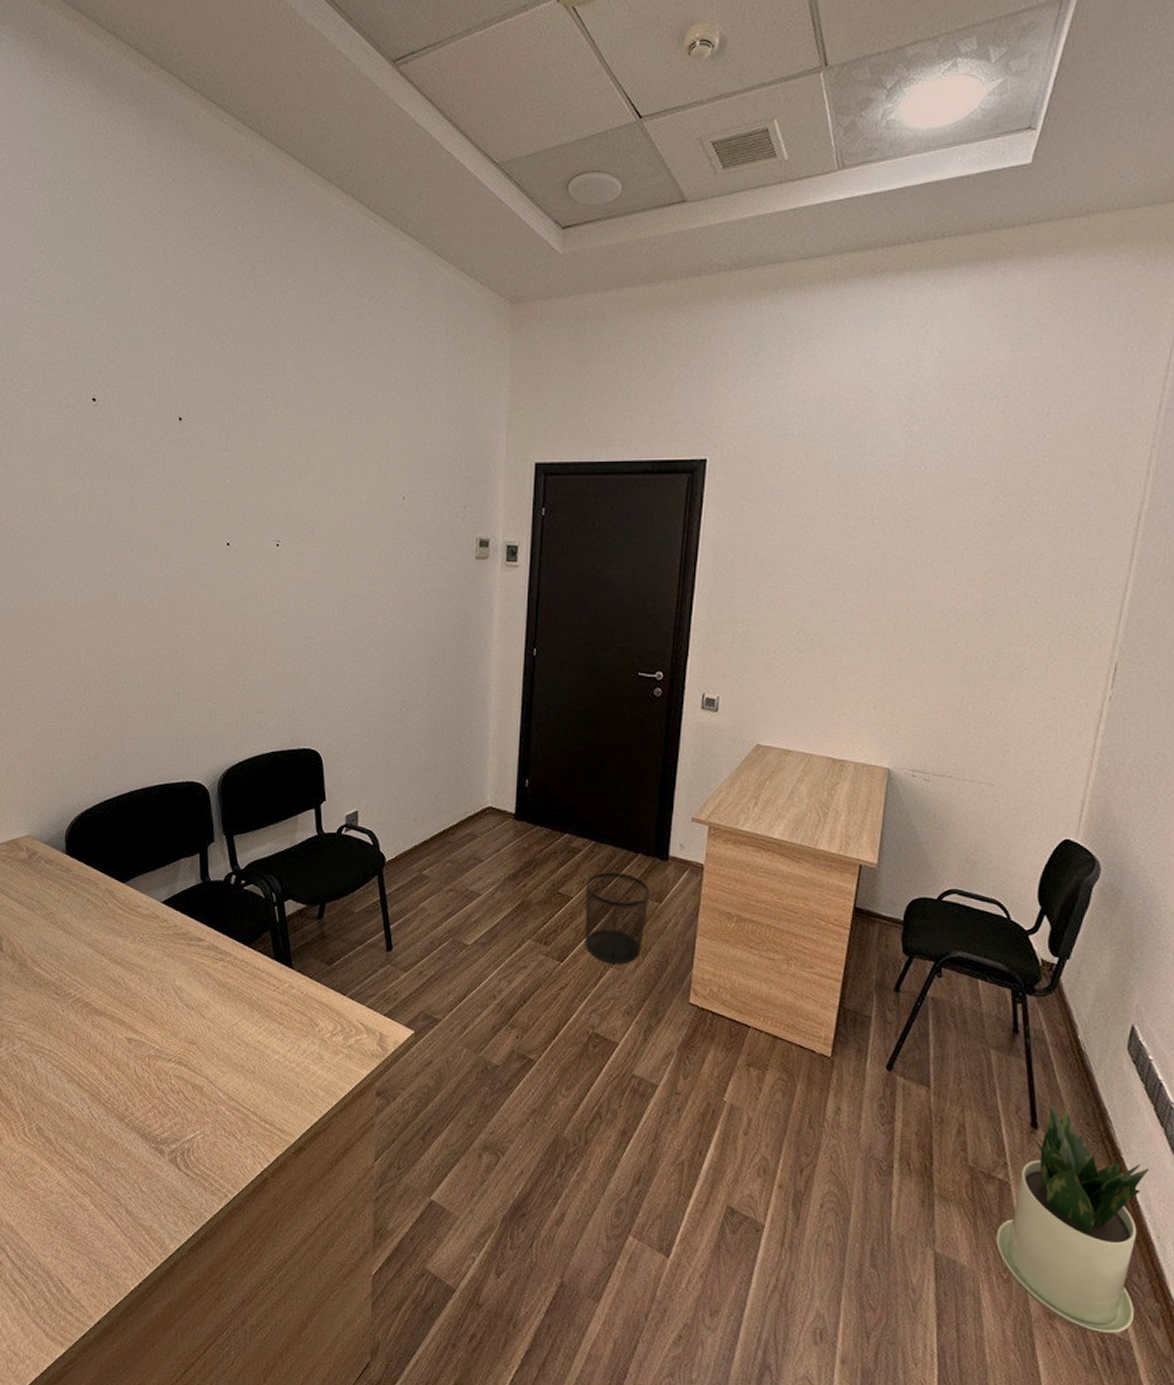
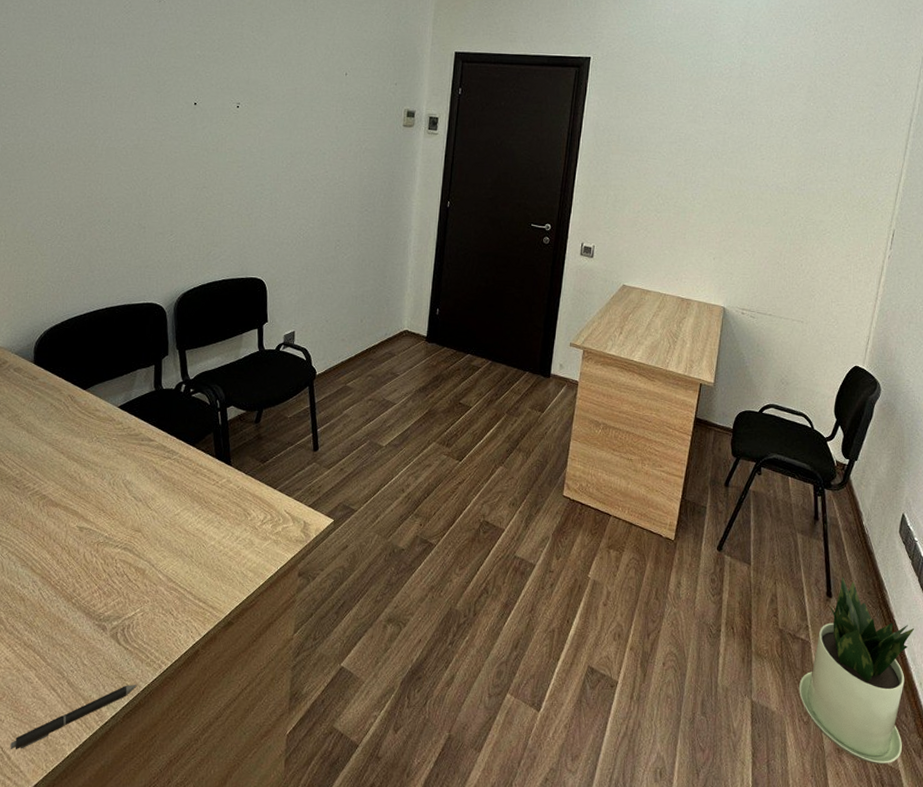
pen: none [69,1215,203,1283] -> present [10,685,138,750]
waste bin: present [585,872,650,964] -> none [480,386,534,463]

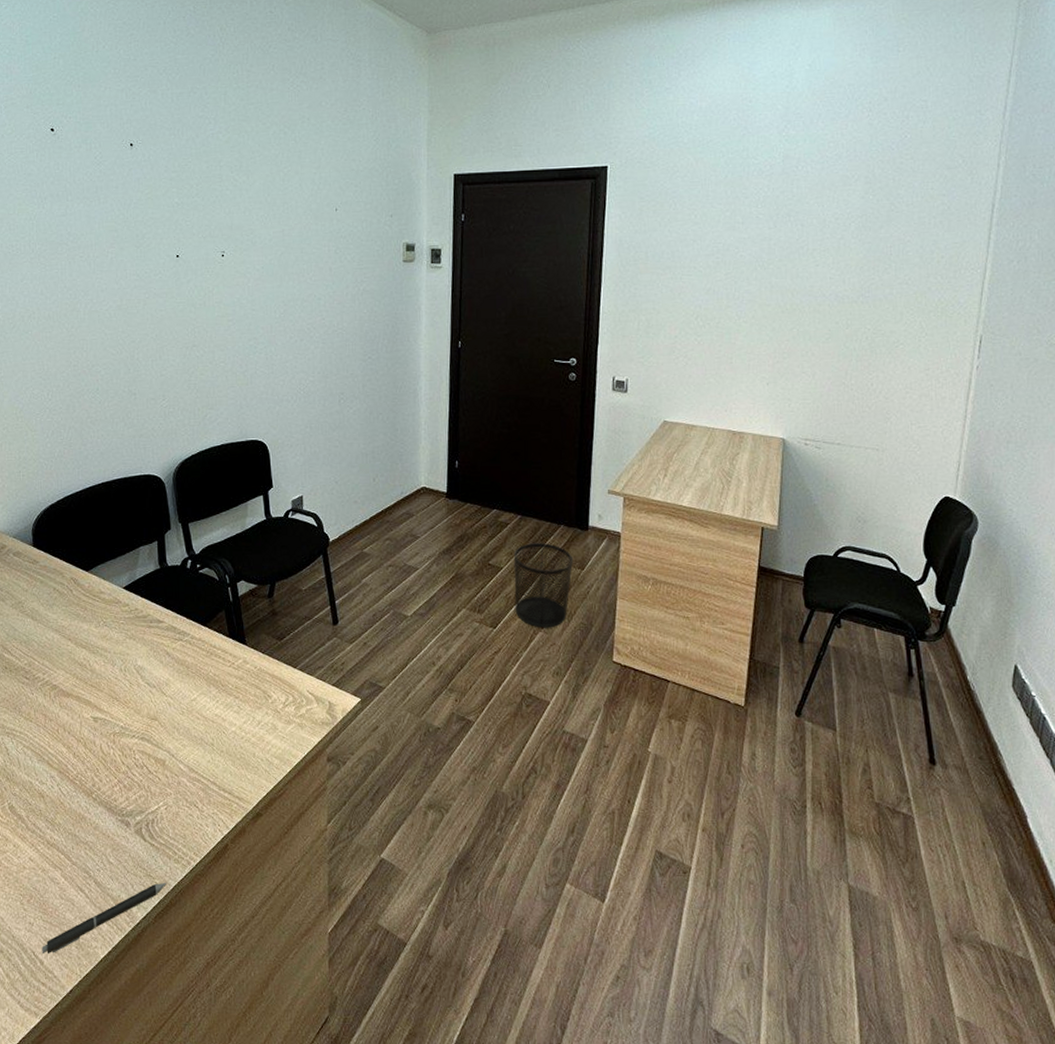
waste bin: none [480,386,534,463] -> present [513,543,573,628]
planter: present [799,578,915,764] -> none [904,742,1039,955]

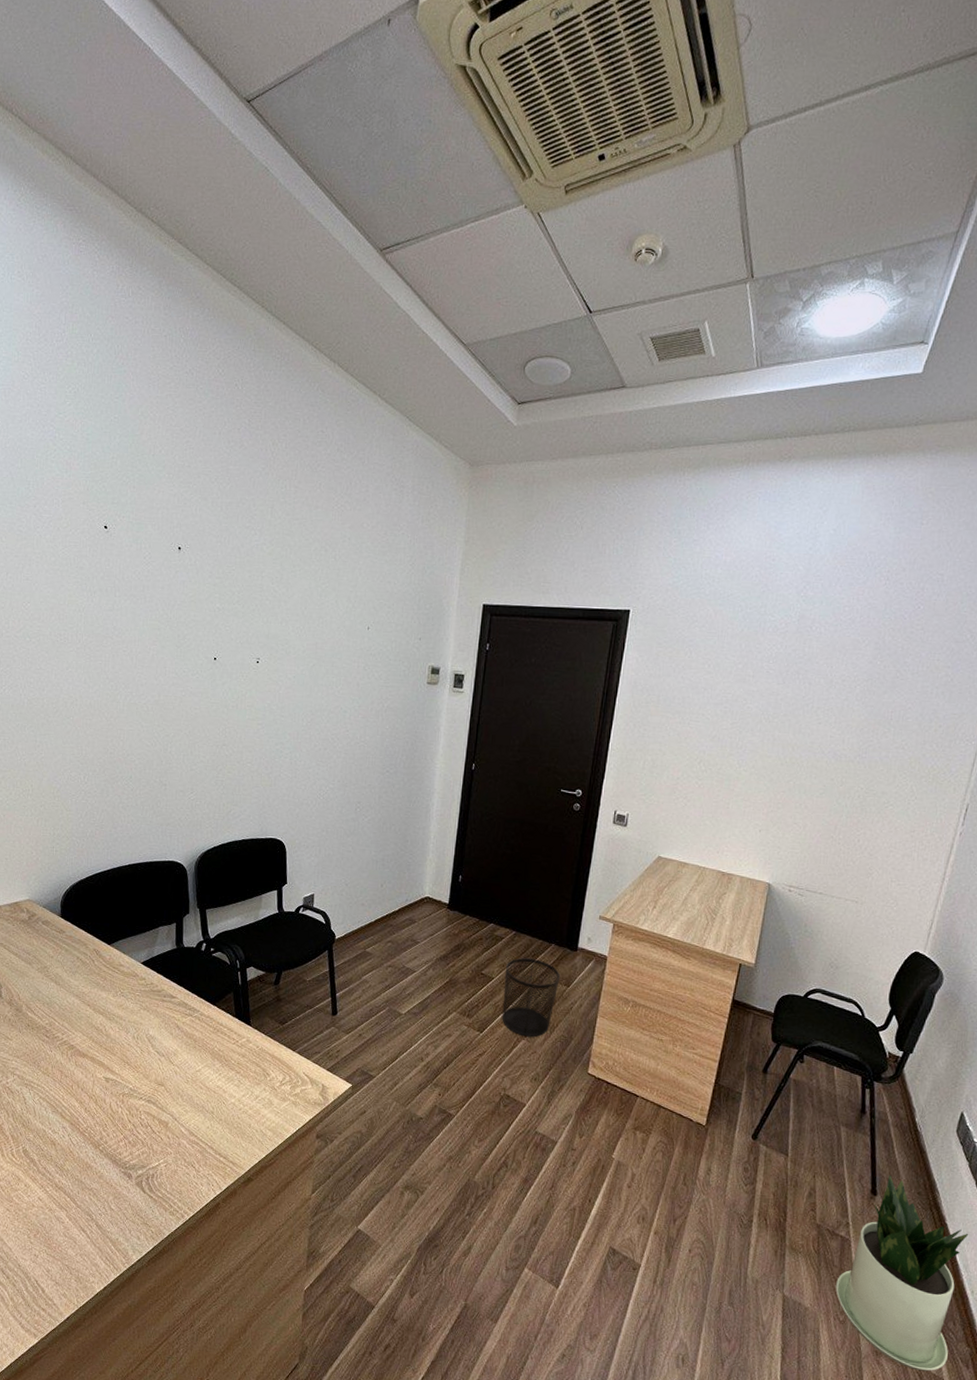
pen: present [42,883,168,955] -> none [44,1231,162,1284]
planter: none [904,742,1039,955] -> present [835,1175,969,1372]

